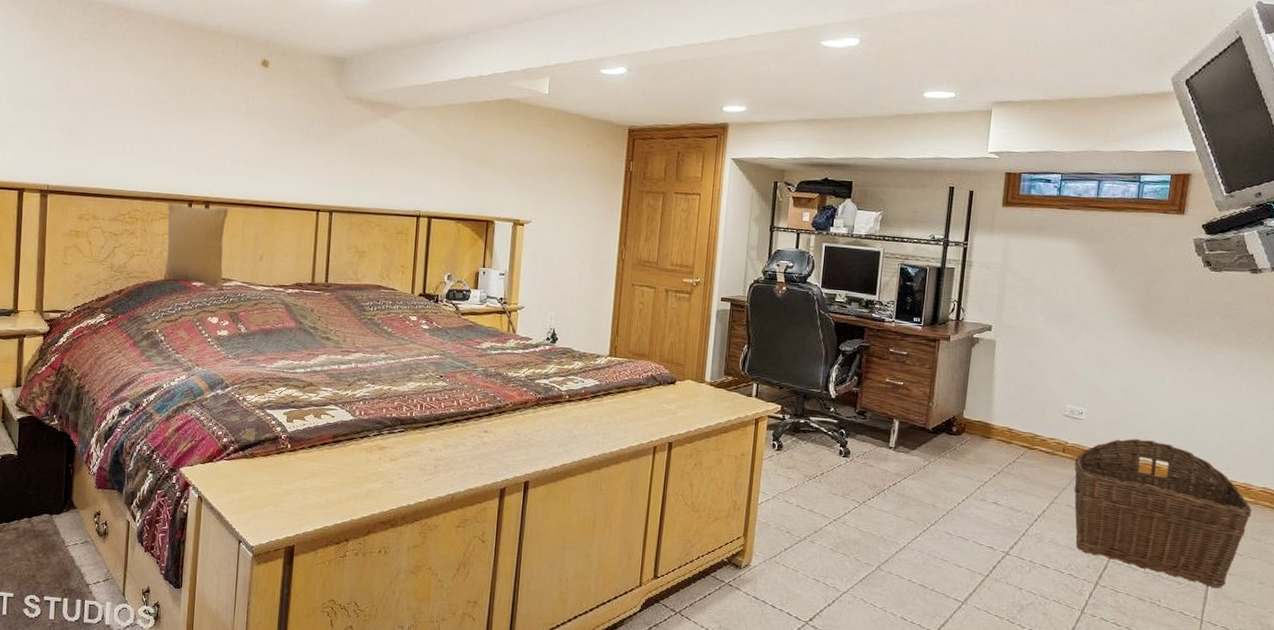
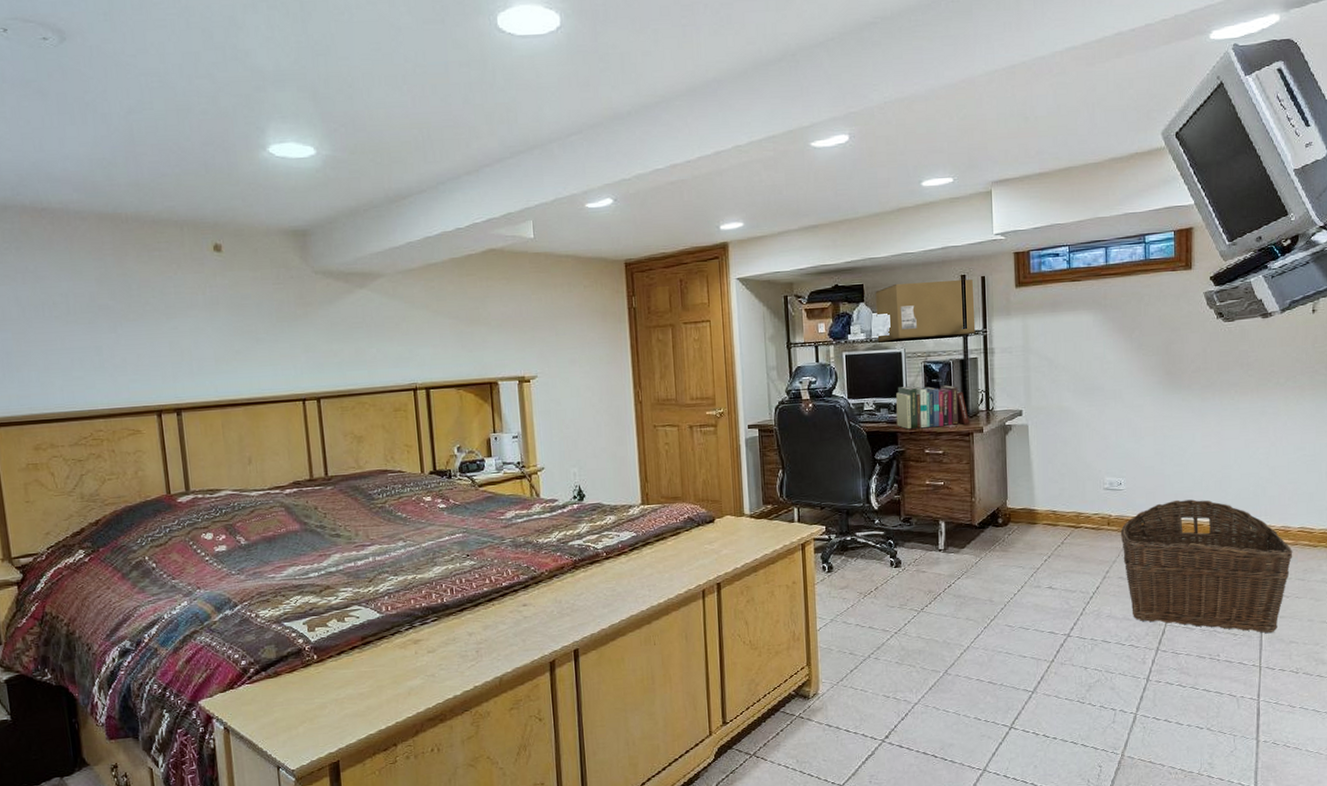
pillow: present [163,202,229,290] -> none [134,411,214,503]
box: none [858,186,961,246] -> present [875,279,976,343]
books: none [865,284,938,331] -> present [896,385,969,430]

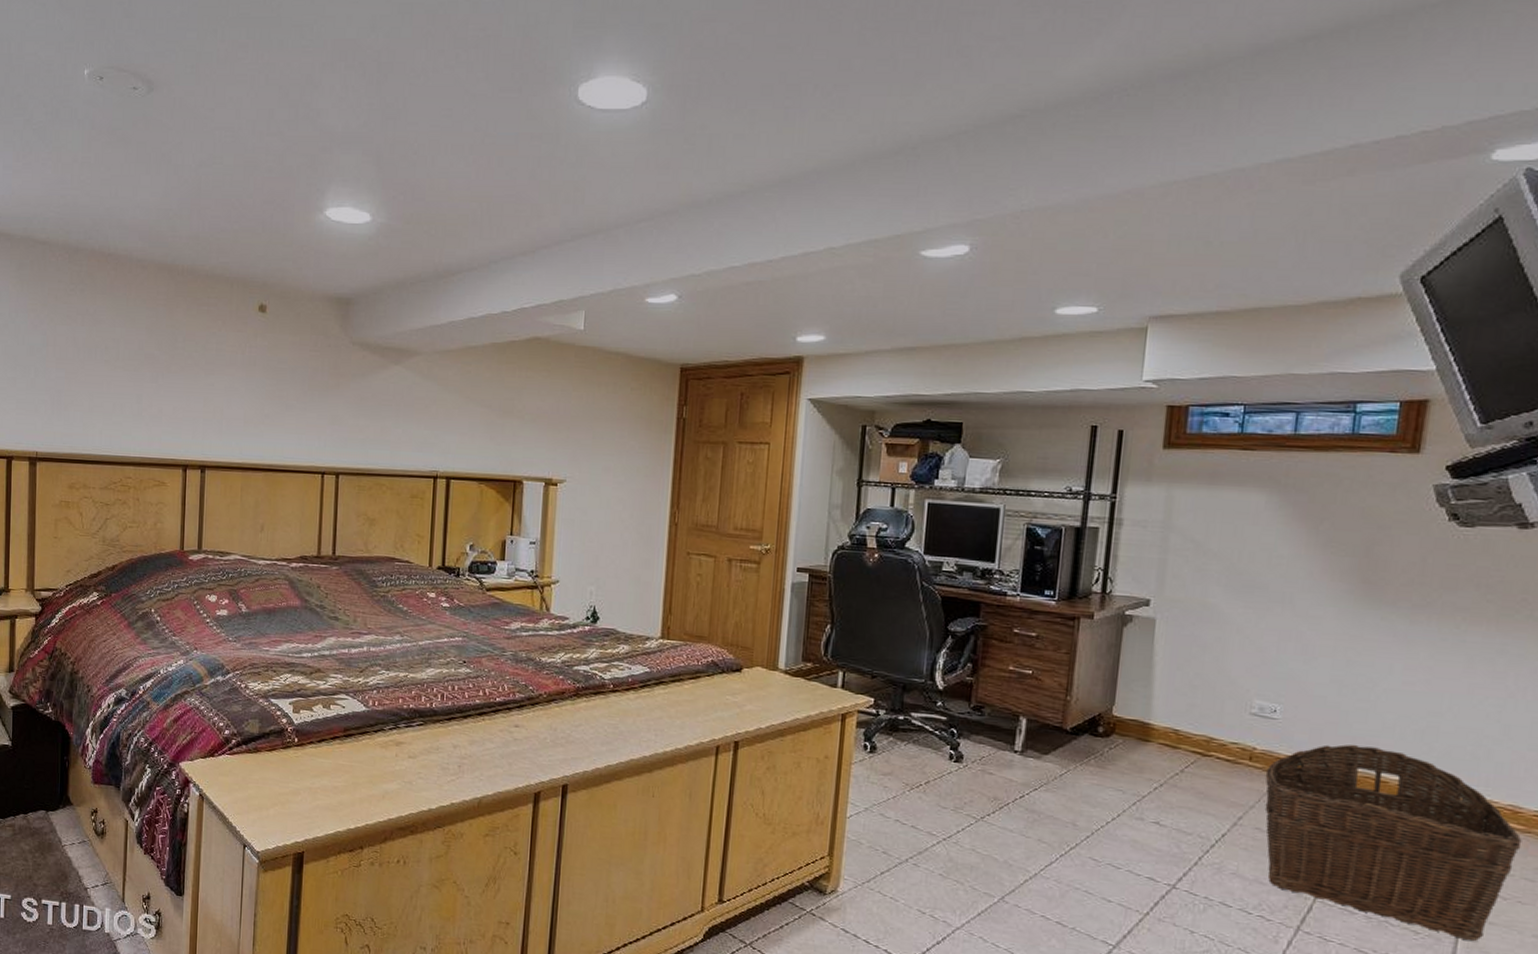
box: present [875,279,976,343] -> none [971,426,1106,500]
books: present [896,385,969,430] -> none [981,549,1077,607]

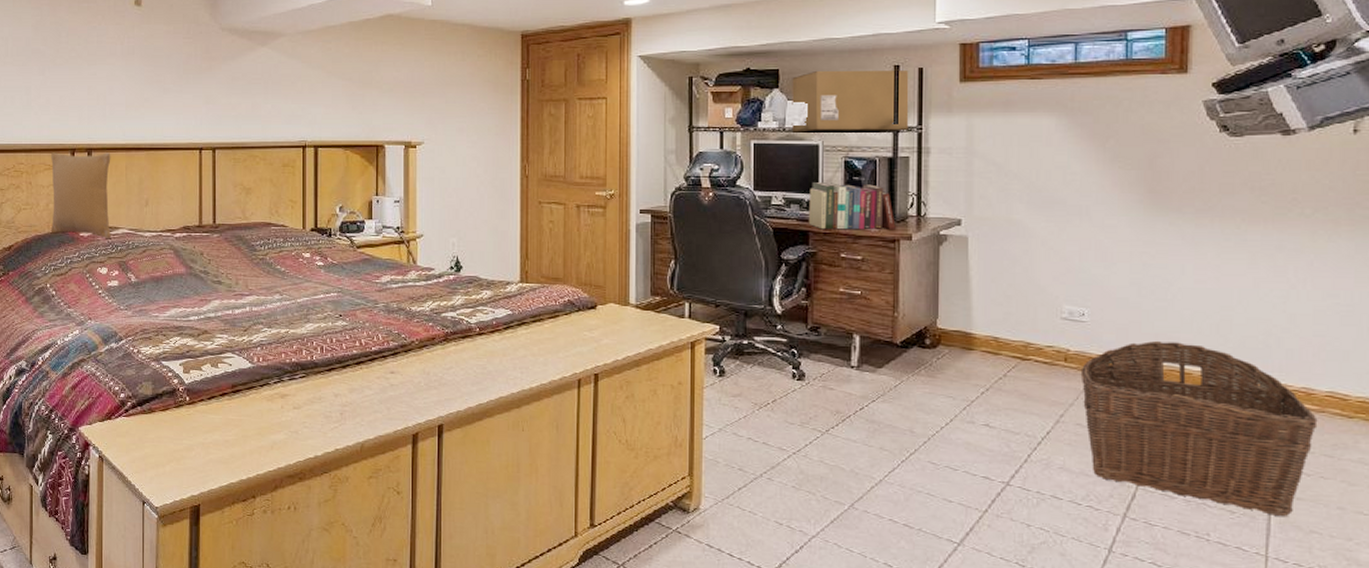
pillow: none [157,467,226,564] -> present [50,152,111,238]
box: none [971,426,1106,500] -> present [791,70,909,134]
books: none [981,549,1077,607] -> present [808,182,896,231]

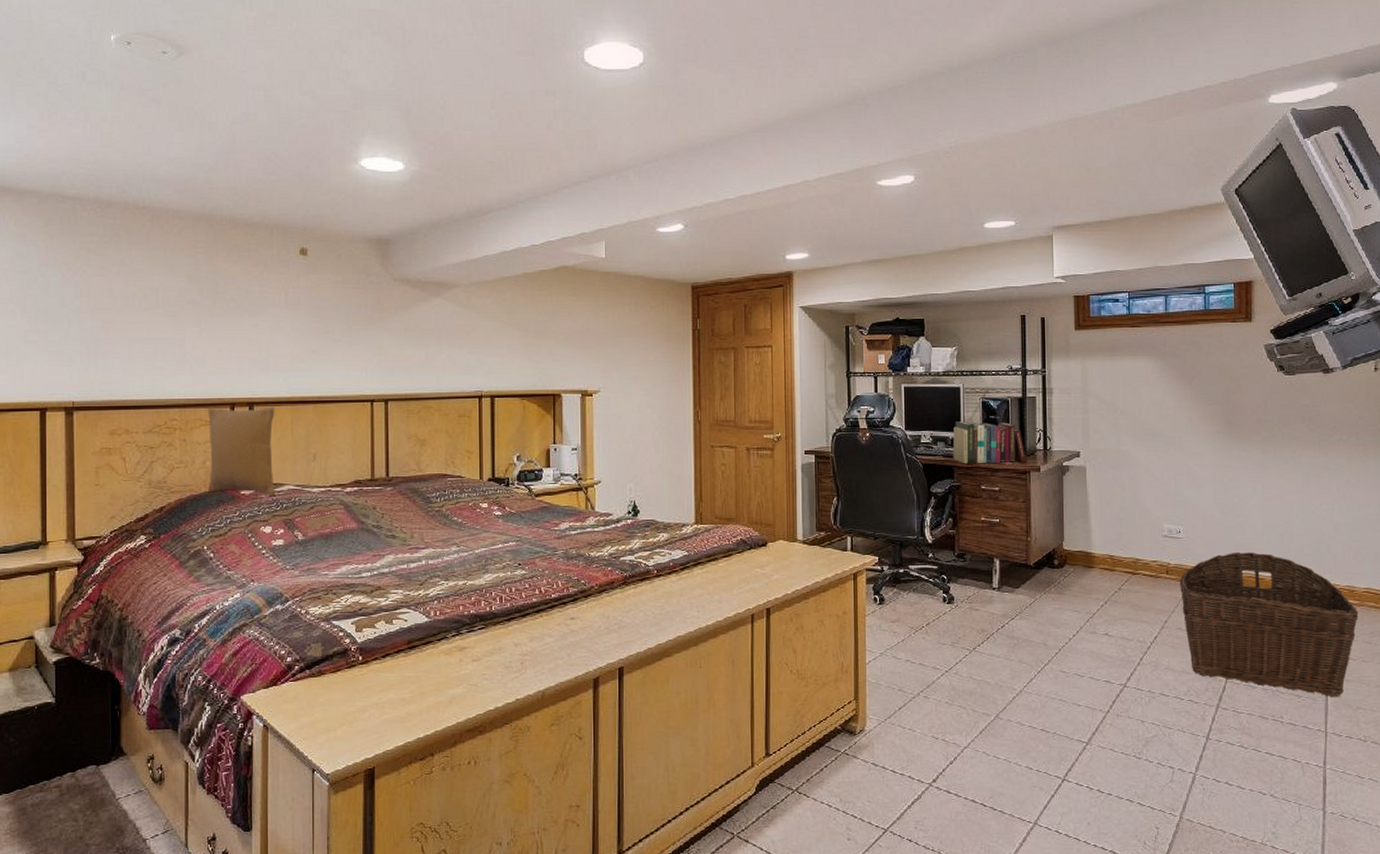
box: present [791,70,909,134] -> none [935,319,1035,377]

